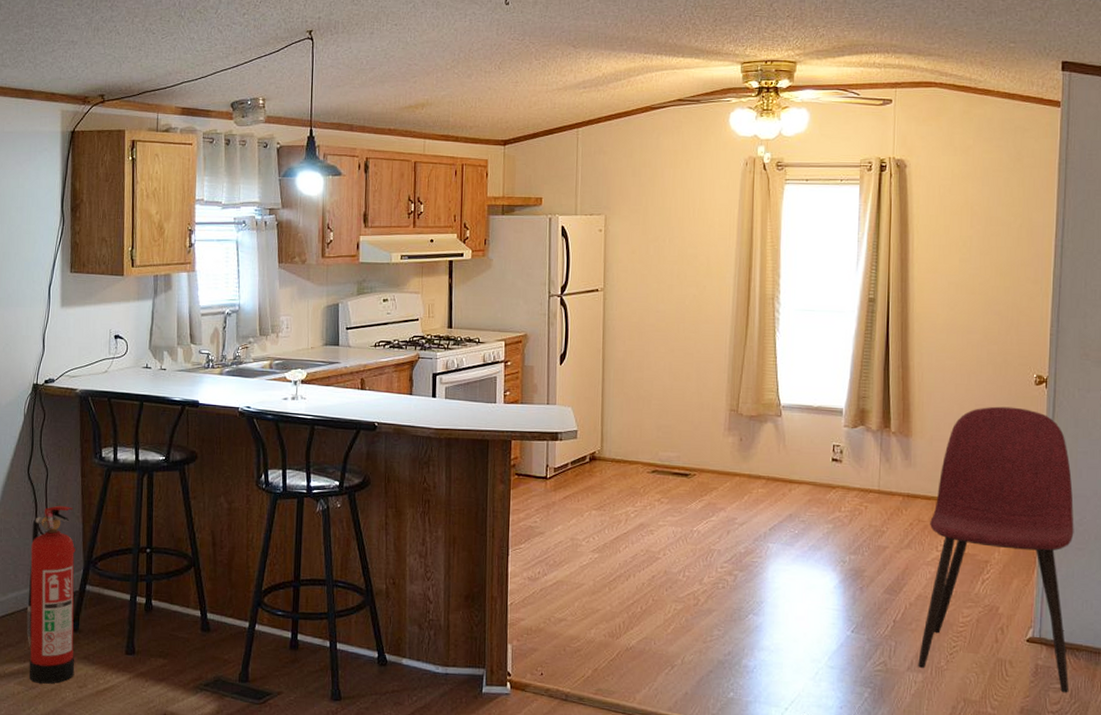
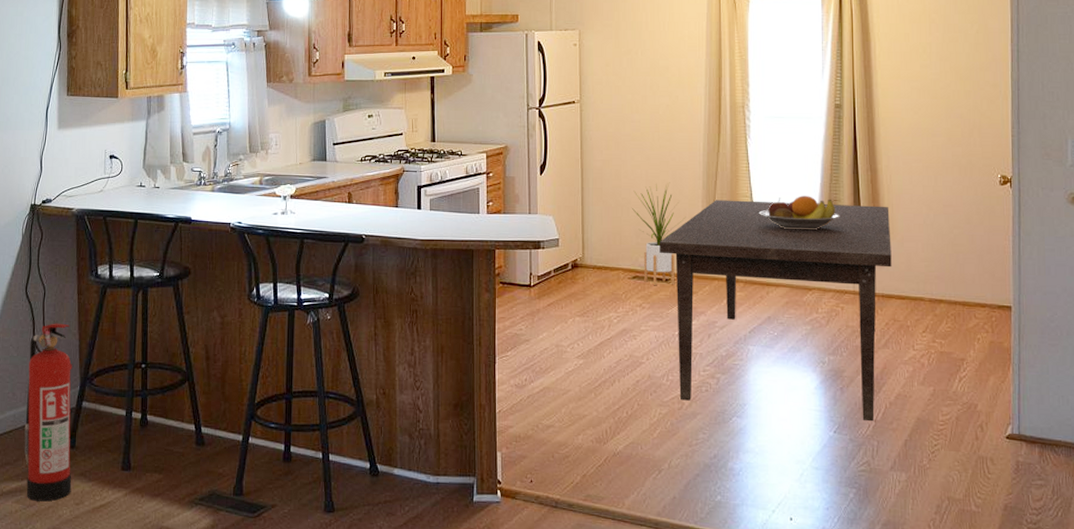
house plant: none [654,375,709,481] -> present [632,182,686,286]
dining table: none [681,394,920,622] -> present [660,200,892,422]
fruit bowl: none [785,391,868,428] -> present [759,195,840,231]
dining chair: present [918,406,1074,693] -> none [901,206,1051,490]

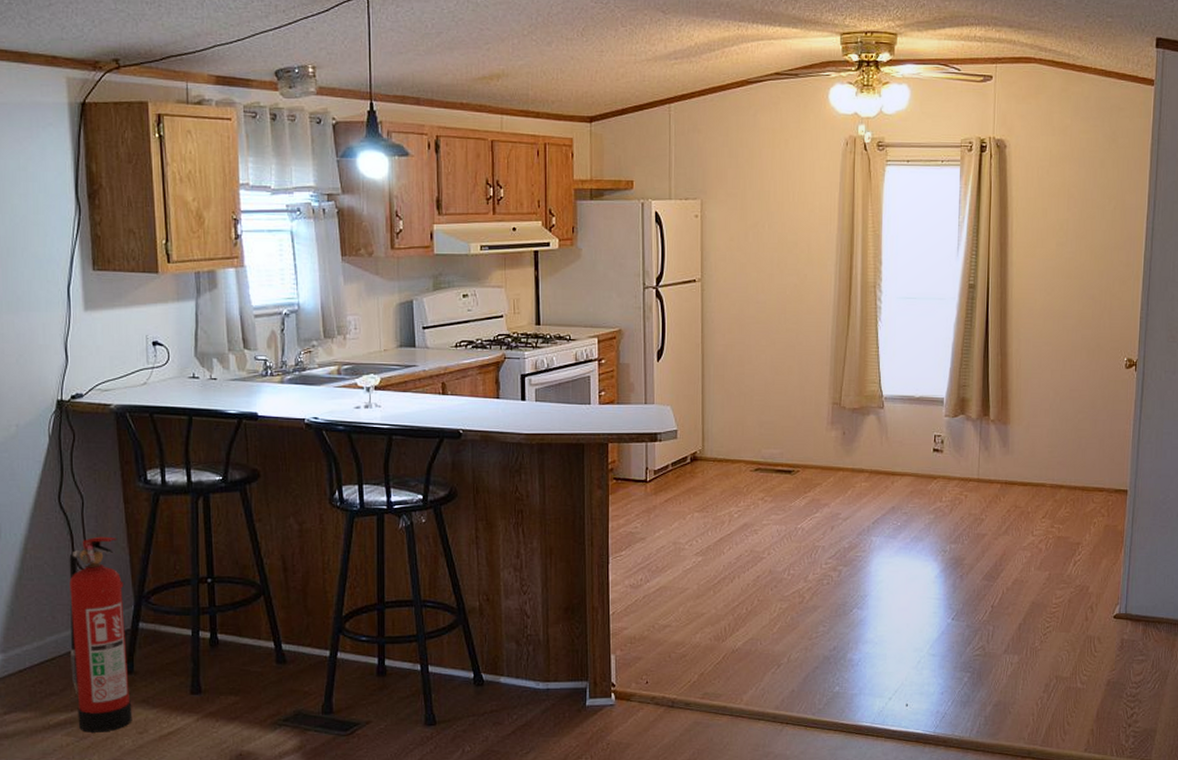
house plant: present [632,182,686,286] -> none [756,368,812,478]
dining table: present [660,200,892,422] -> none [784,386,1017,608]
fruit bowl: present [759,195,840,231] -> none [887,381,968,417]

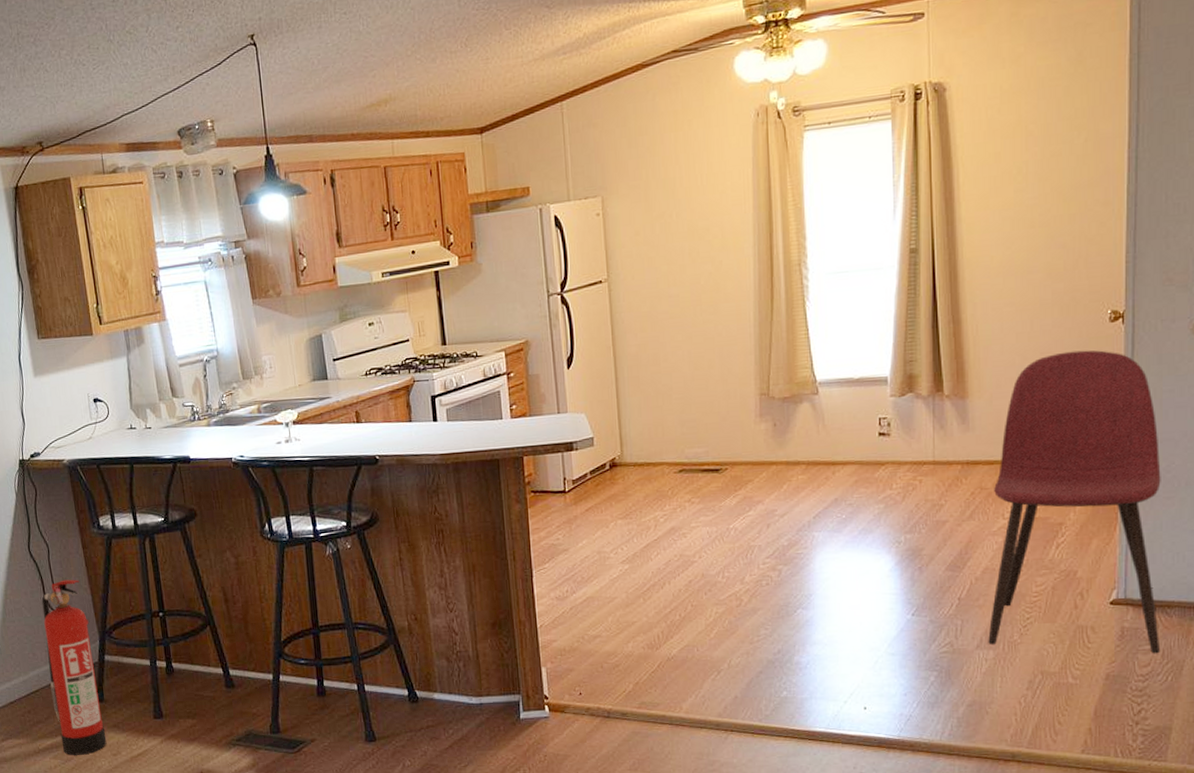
dining chair: none [1014,391,1159,664] -> present [988,350,1161,654]

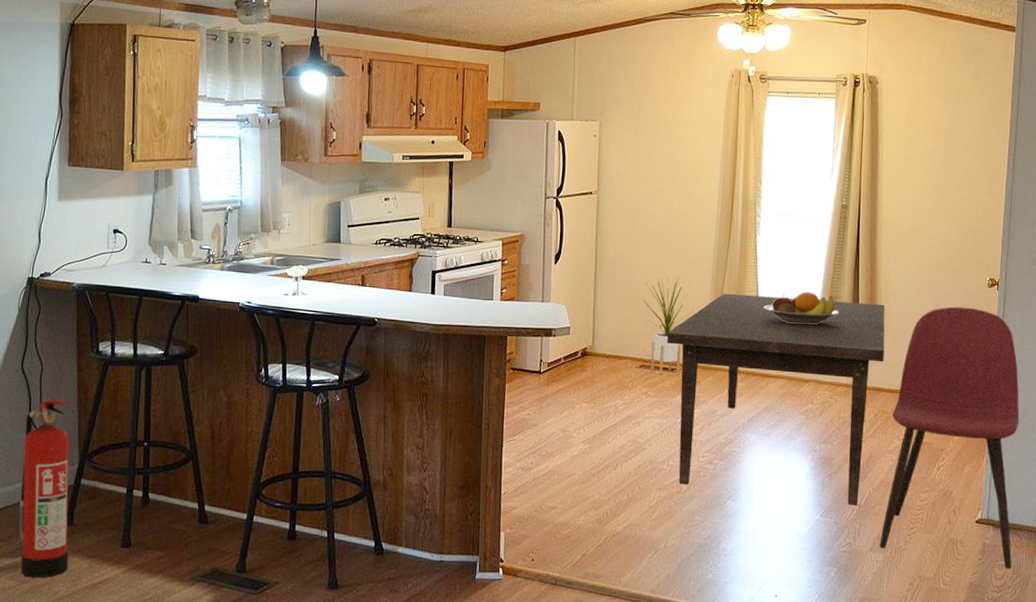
house plant: none [675,361,737,478] -> present [643,275,694,375]
dining table: none [708,361,978,600] -> present [667,293,885,506]
fruit bowl: none [822,359,917,400] -> present [764,292,839,326]

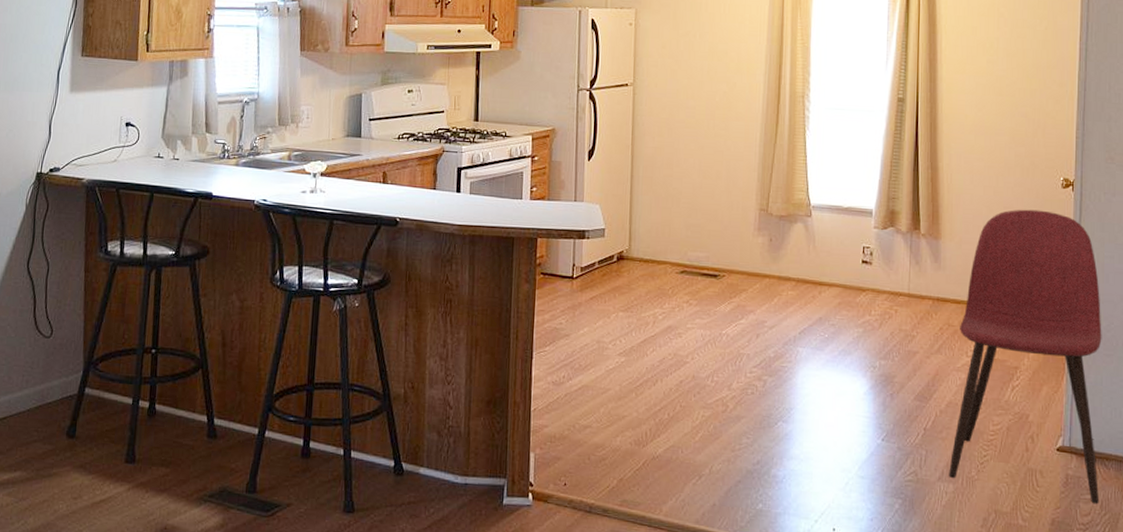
fire extinguisher: present [18,399,71,578] -> none [19,302,76,495]
house plant: present [643,275,694,375] -> none [683,173,739,282]
dining table: present [667,293,885,506] -> none [710,193,949,430]
fruit bowl: present [764,292,839,326] -> none [815,192,898,229]

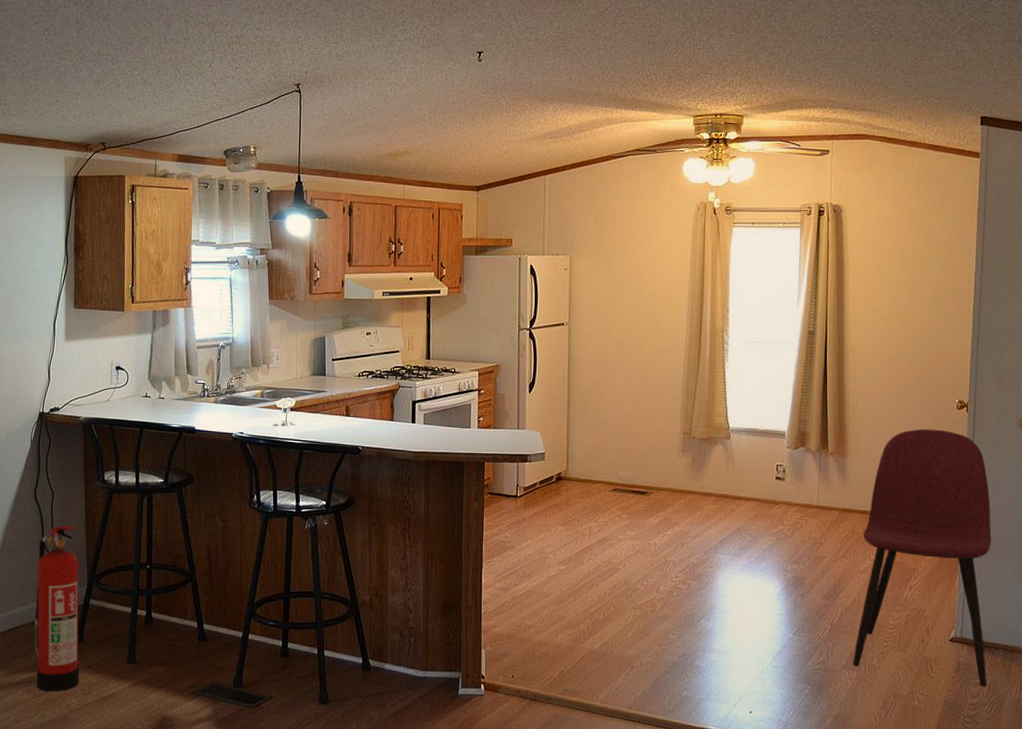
fire extinguisher: none [19,302,76,495] -> present [34,525,80,692]

